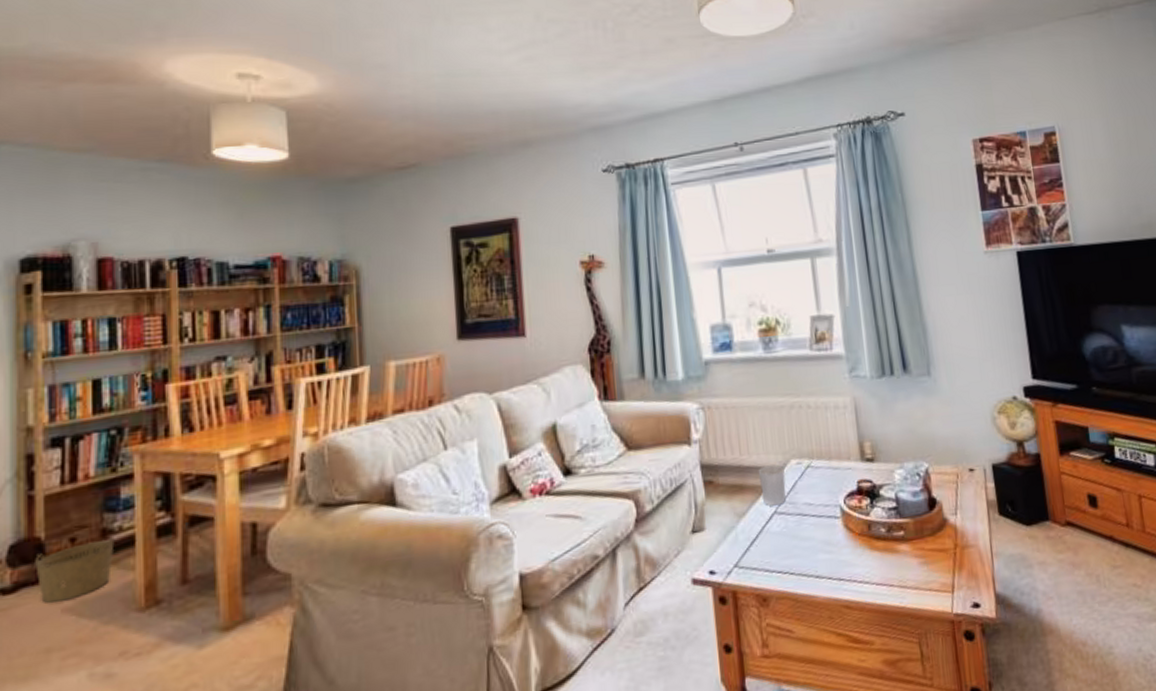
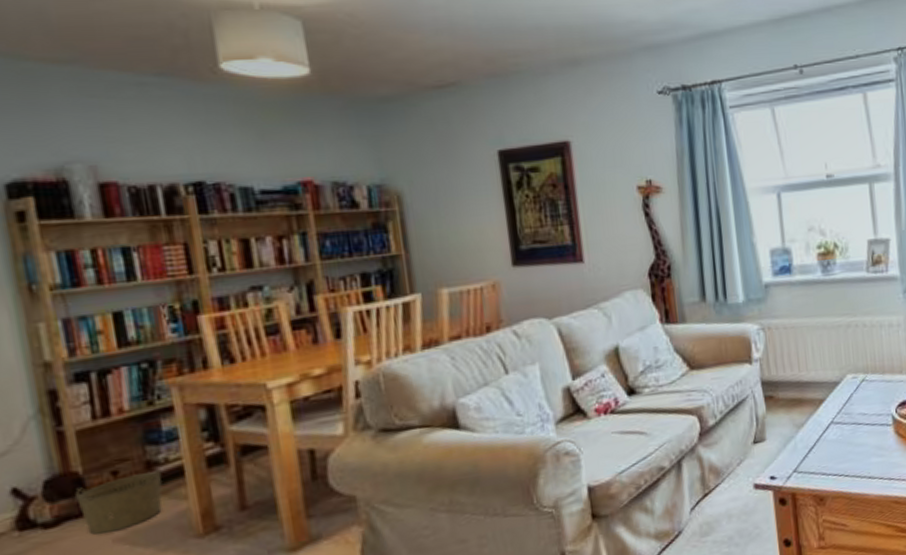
candle holder: present [758,465,786,507] -> none [816,380,842,418]

